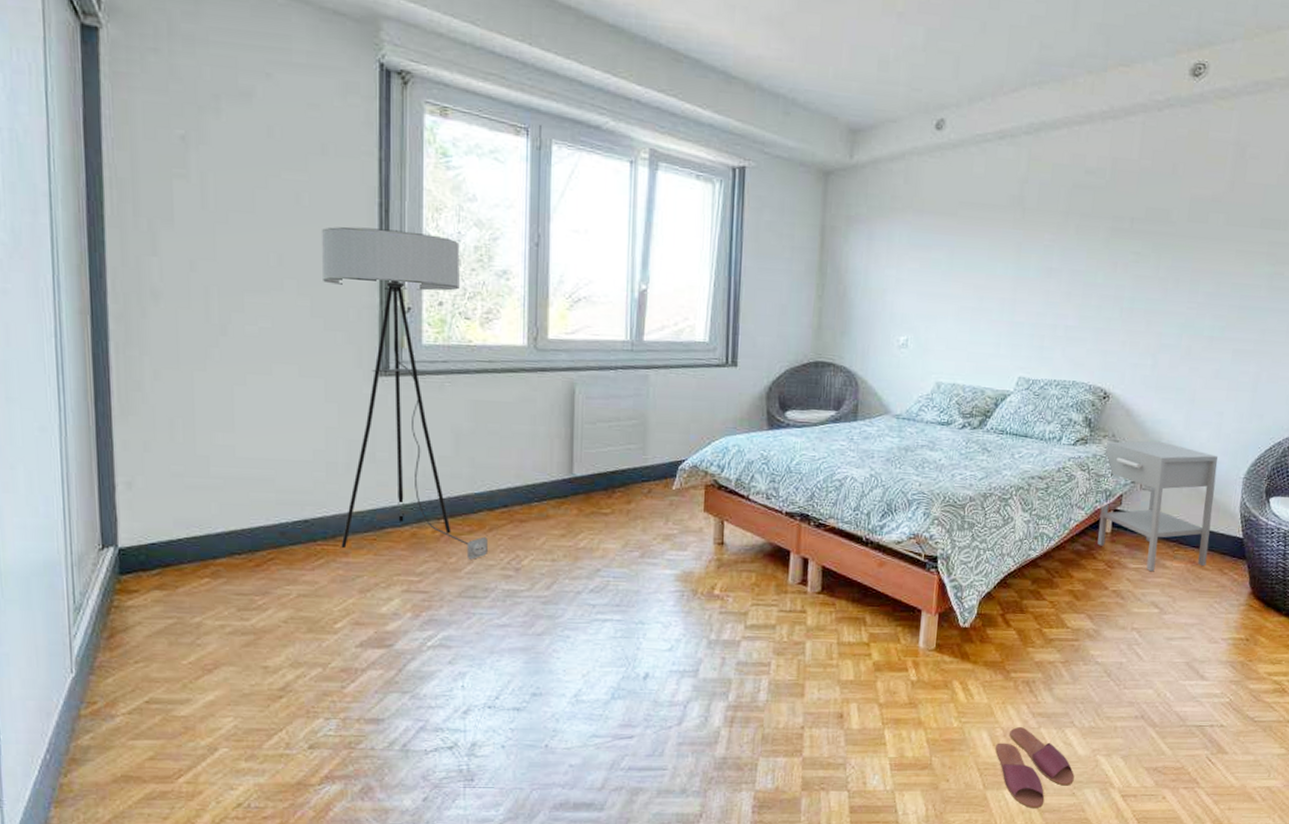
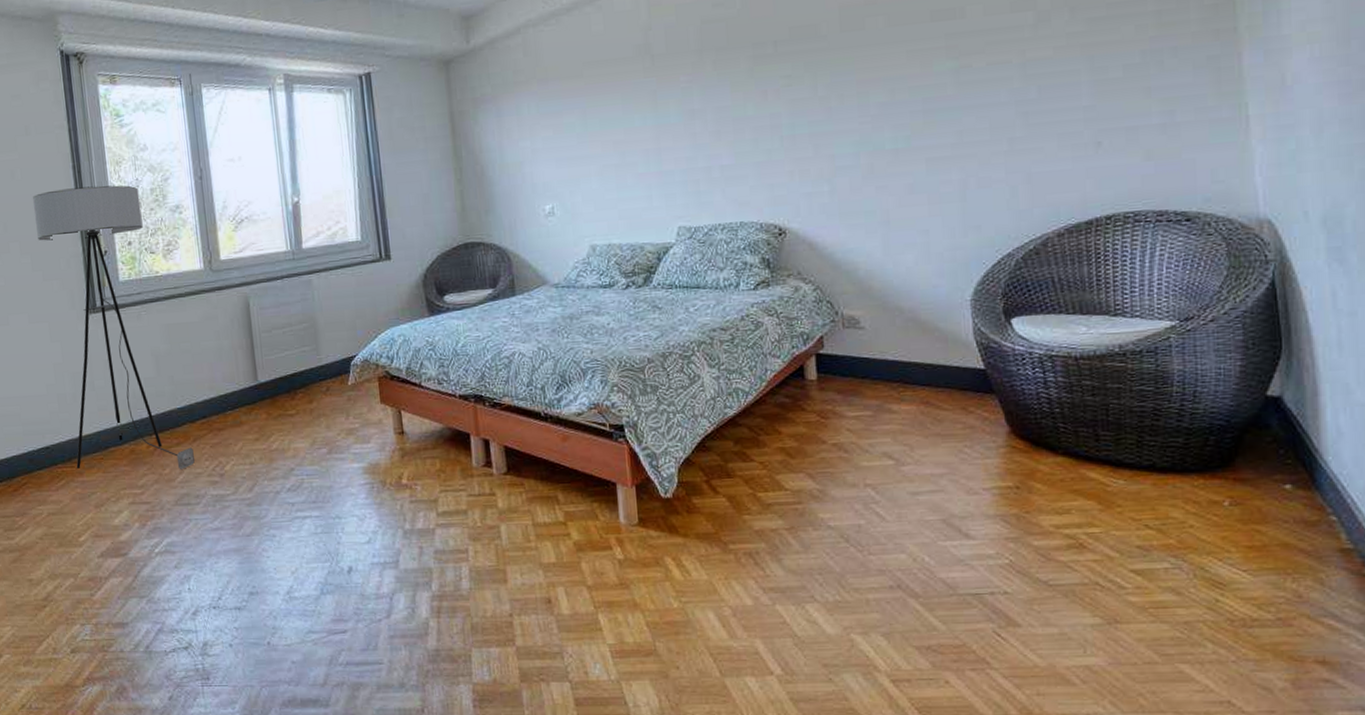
slippers: present [995,727,1075,809] -> none [726,605,828,698]
nightstand: present [1097,441,1218,572] -> none [793,272,944,419]

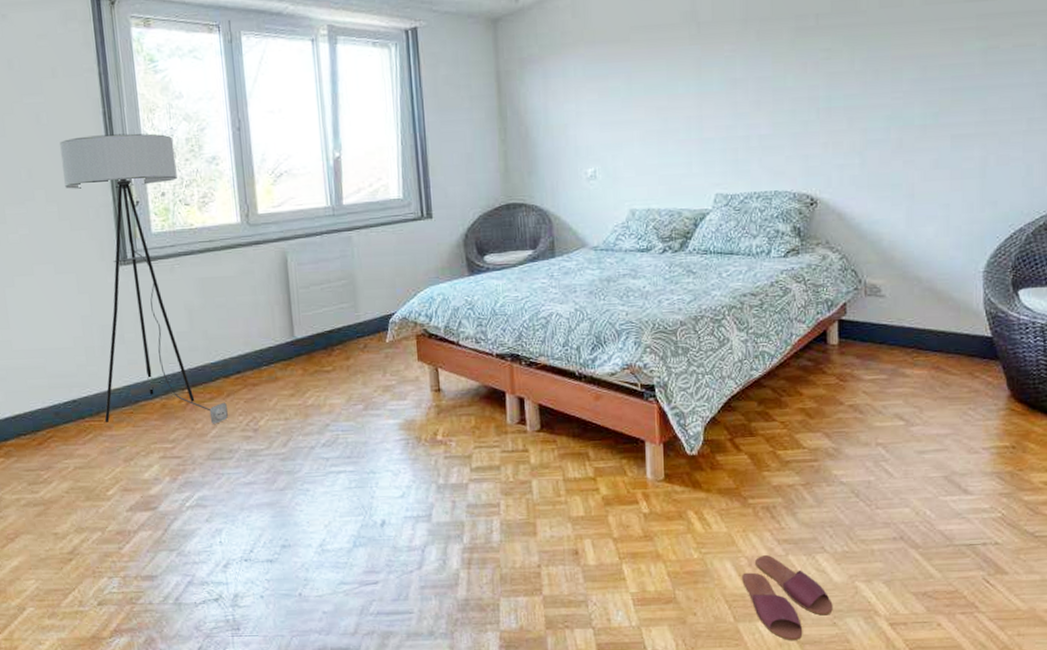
slippers: none [726,605,828,698] -> present [742,555,833,641]

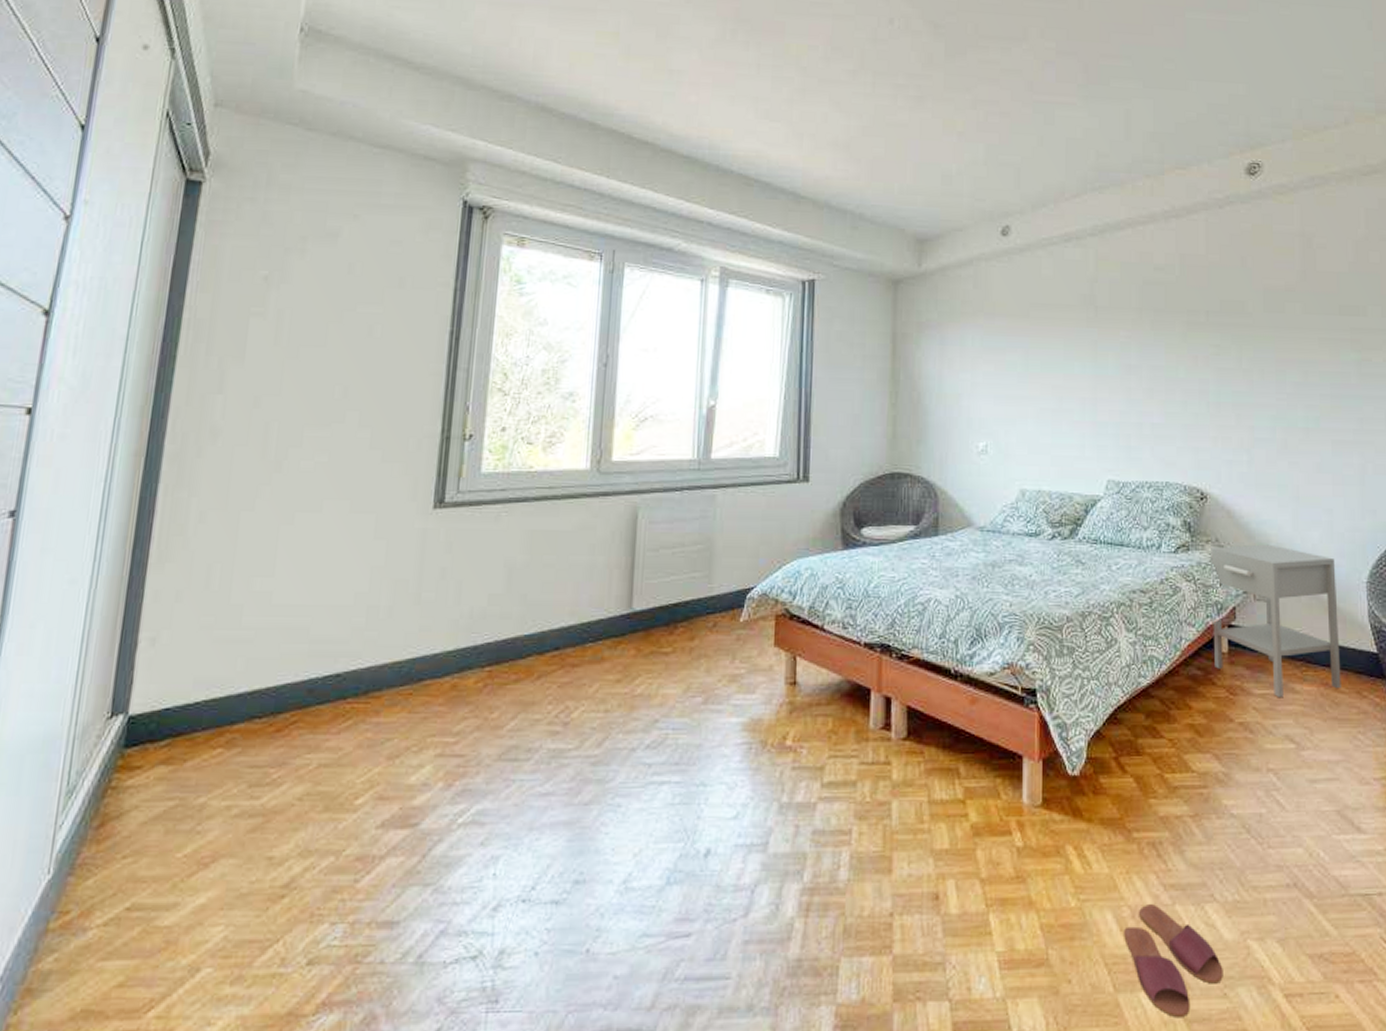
floor lamp: present [60,133,228,424] -> none [372,356,535,714]
nightstand: none [821,242,953,382] -> present [1211,544,1341,698]

